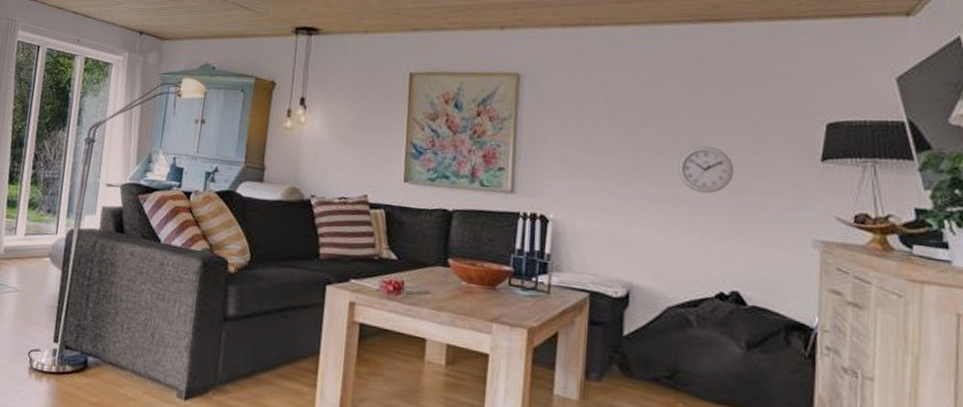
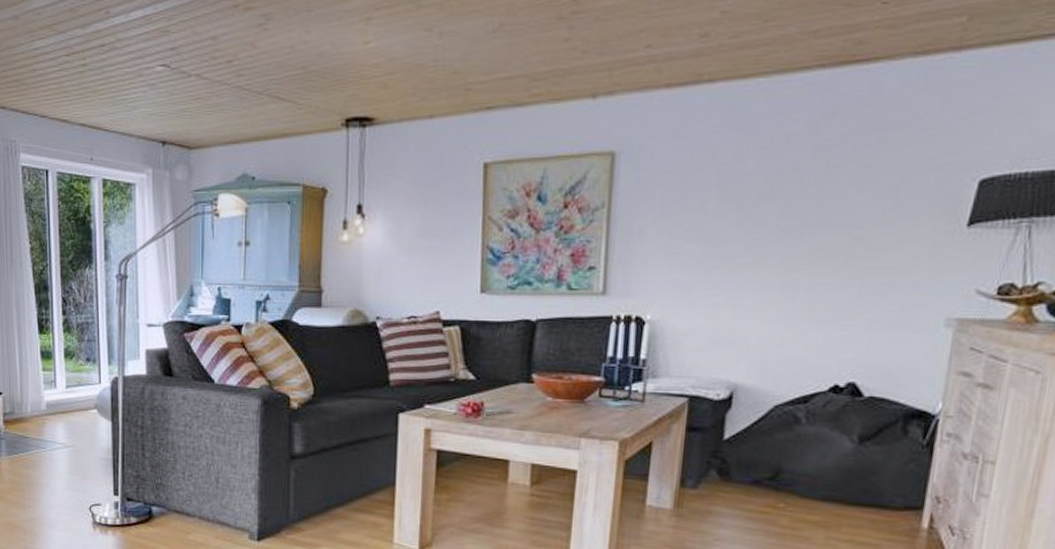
wall clock: present [677,145,734,194] -> none [796,219,863,276]

